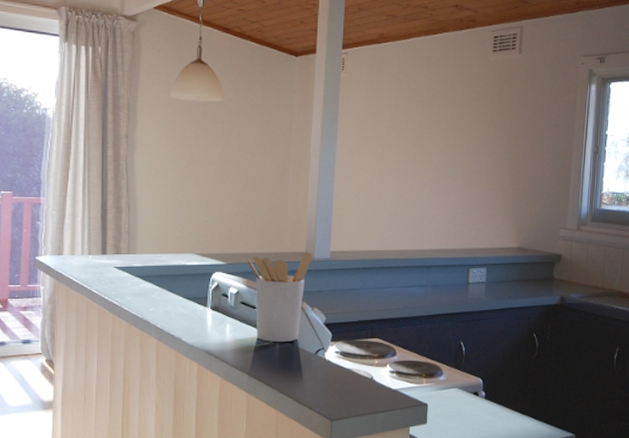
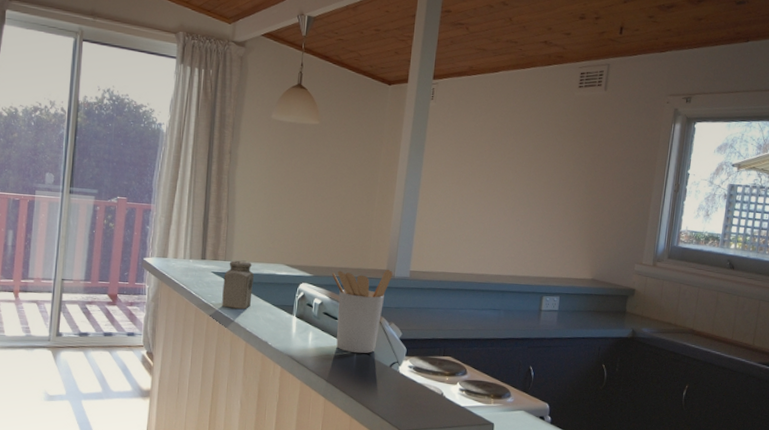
salt shaker: none [128,252,161,305] -> present [222,260,254,309]

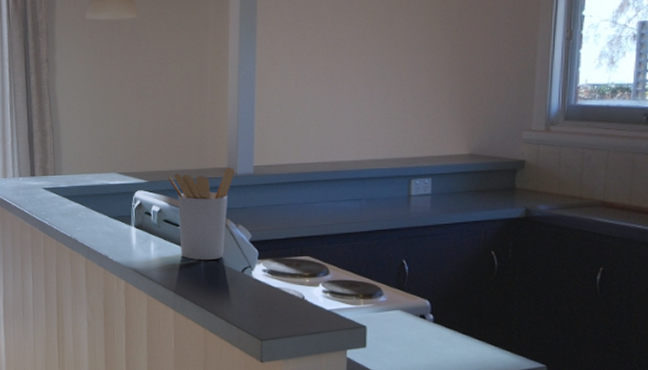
salt shaker: present [222,260,254,309] -> none [55,173,87,224]

